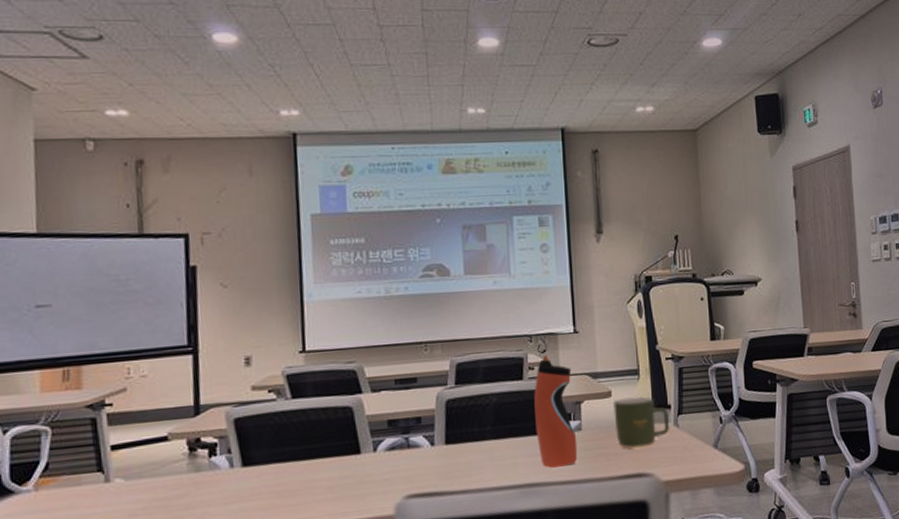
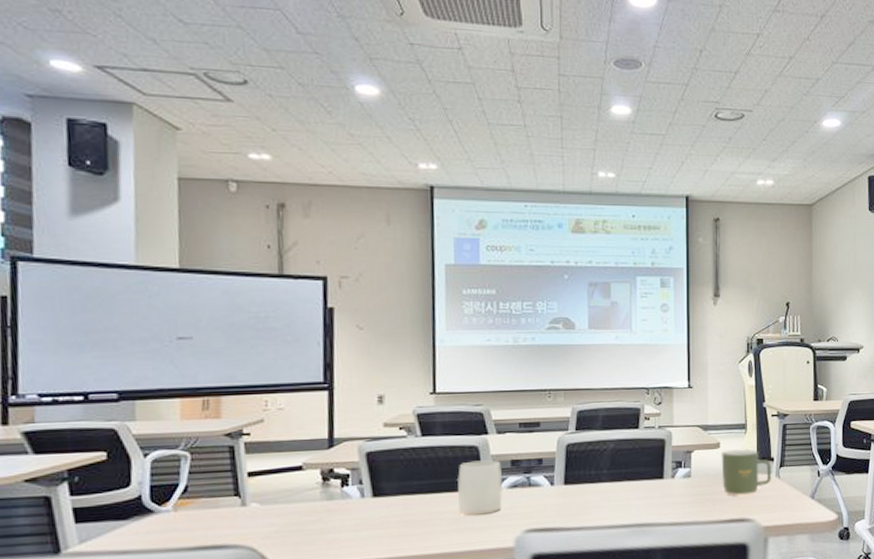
mug: none [330,421,380,482] -> present [456,460,503,515]
water bottle: present [534,354,578,468] -> none [648,406,686,510]

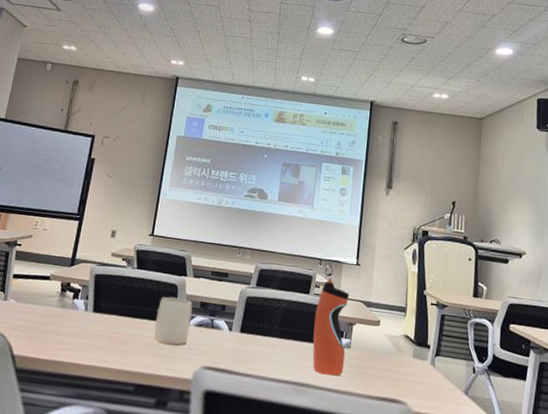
water bottle: none [648,406,686,510] -> present [312,277,350,376]
mug: present [721,449,772,496] -> none [378,329,428,378]

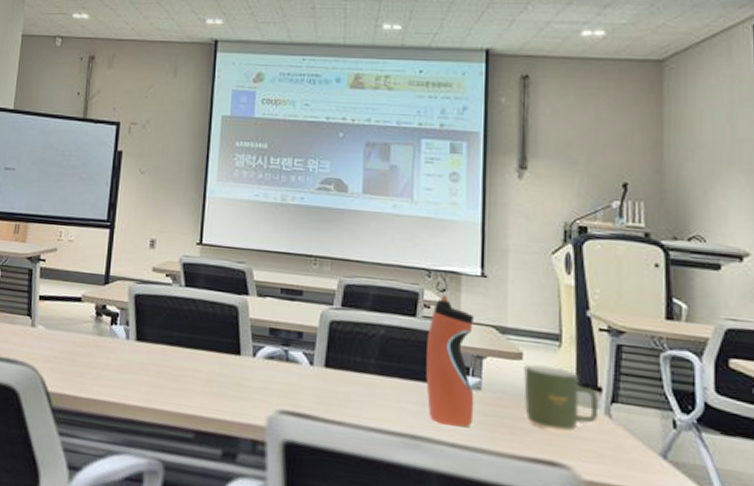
mug: present [153,296,193,345] -> none [212,321,259,383]
mug: none [378,329,428,378] -> present [523,364,599,433]

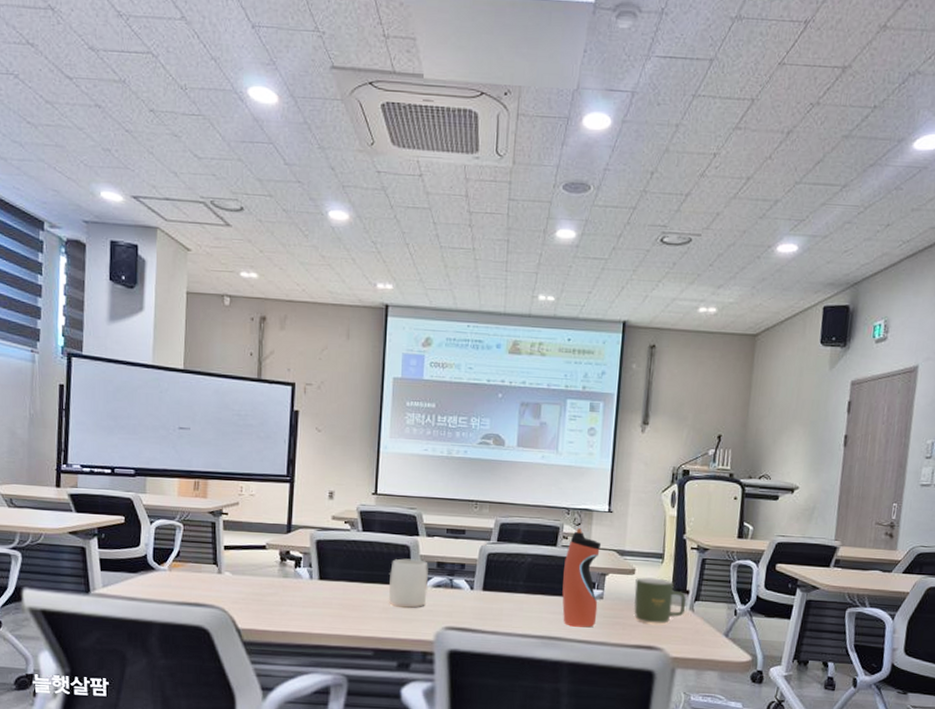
mug: none [212,321,259,383] -> present [388,558,428,608]

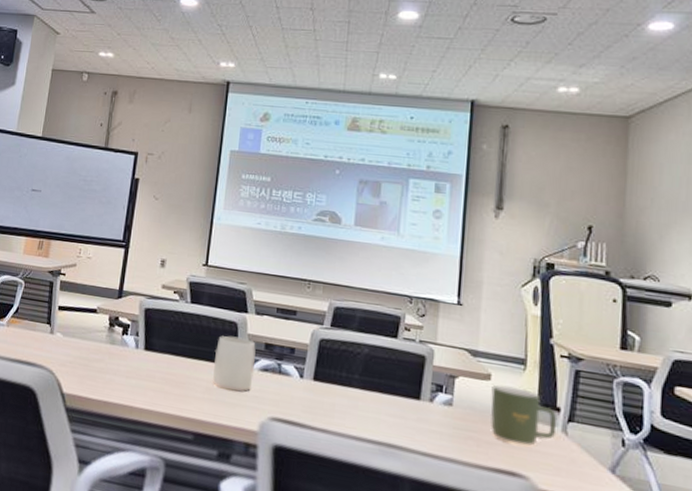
water bottle: present [562,527,602,628] -> none [403,319,450,439]

